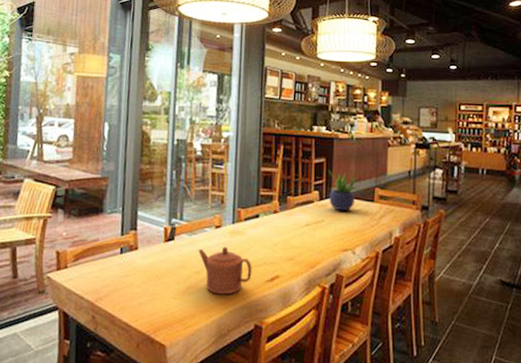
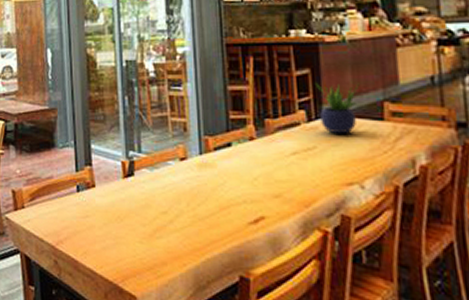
teapot: present [198,246,252,295] -> none [162,181,230,240]

